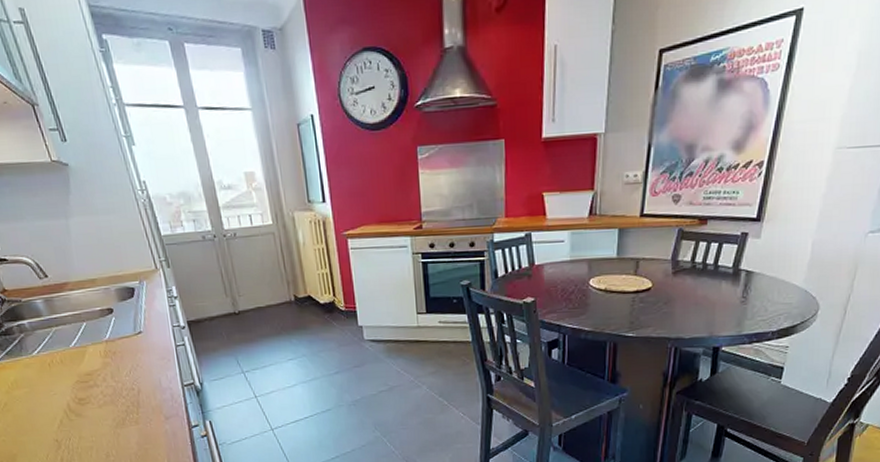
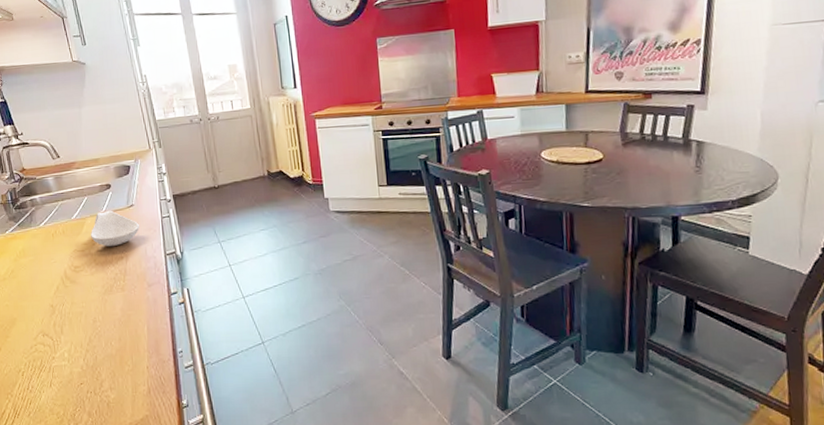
spoon rest: none [94,337,151,377] -> present [91,210,139,246]

